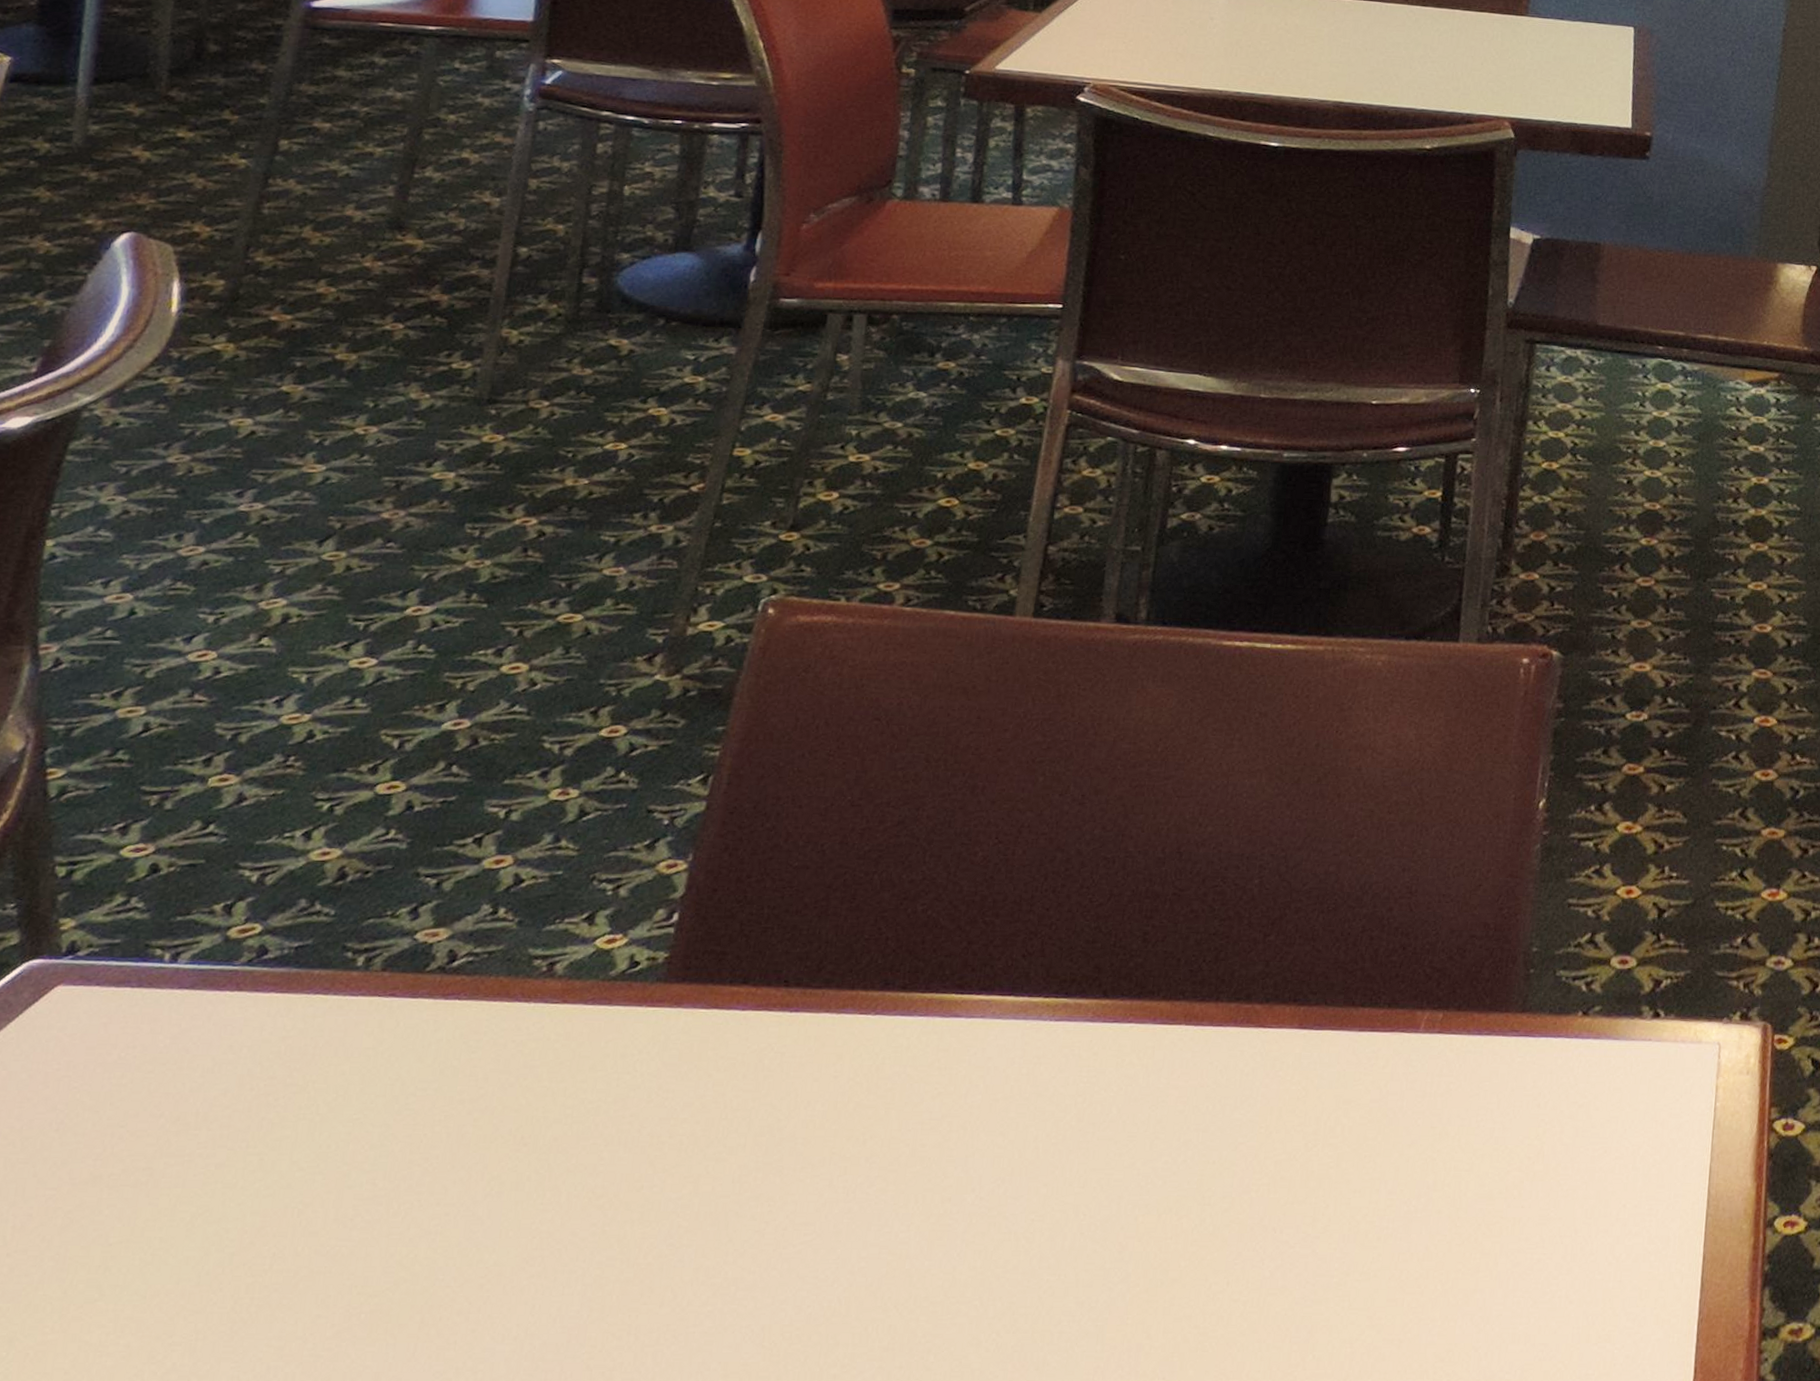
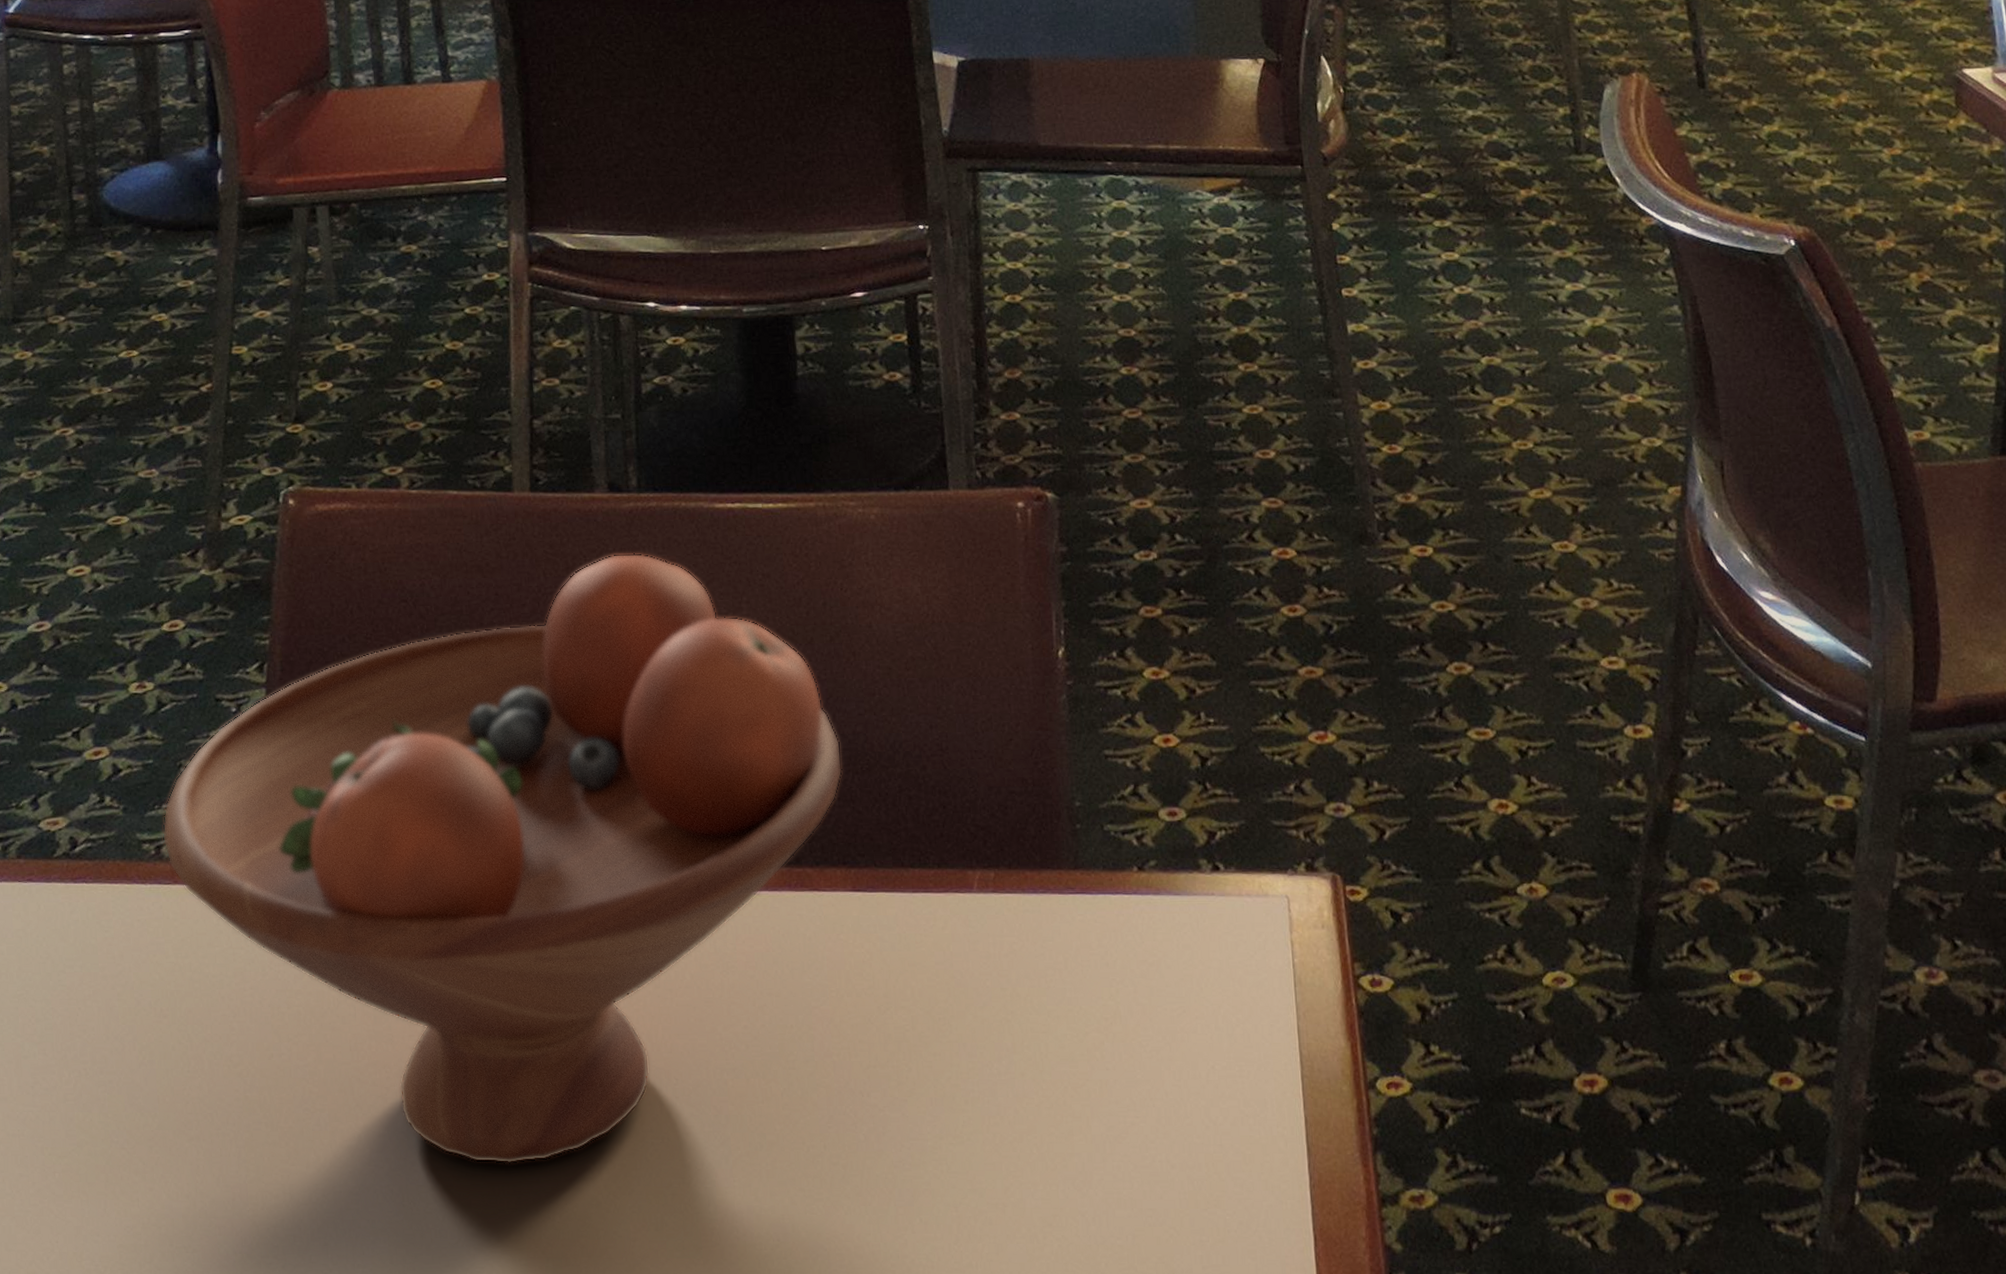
fruit bowl: none [557,684,1311,1302] -> present [162,553,843,1164]

